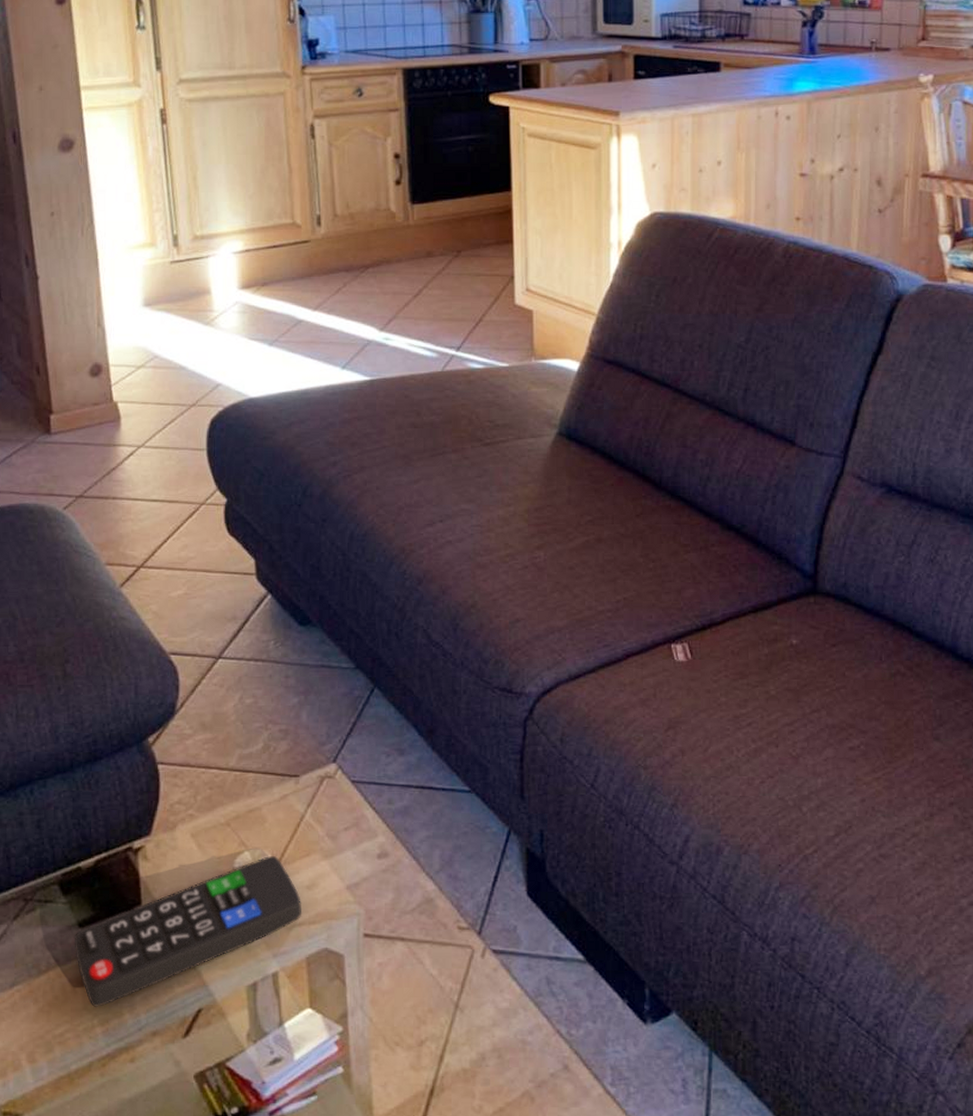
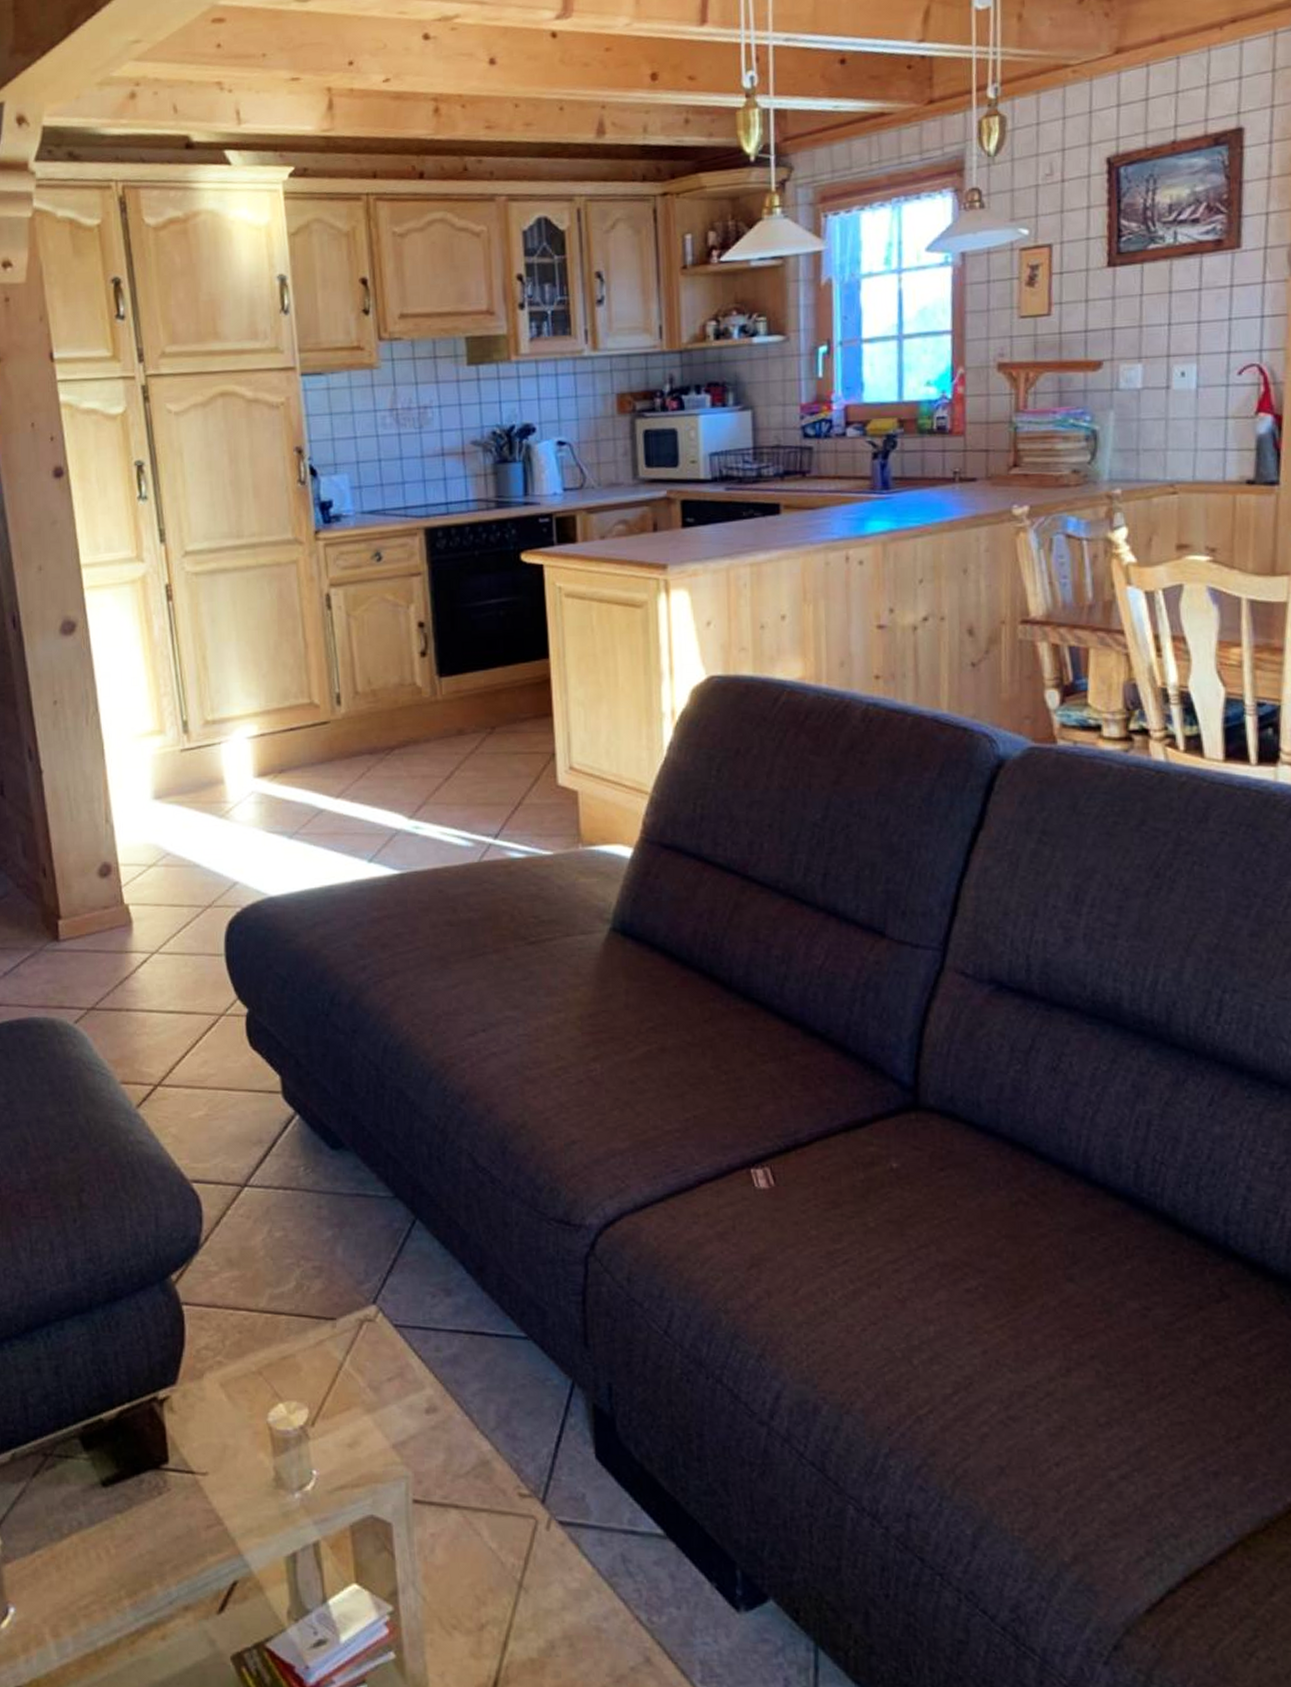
remote control: present [74,855,302,1008] -> none [97,1408,344,1578]

